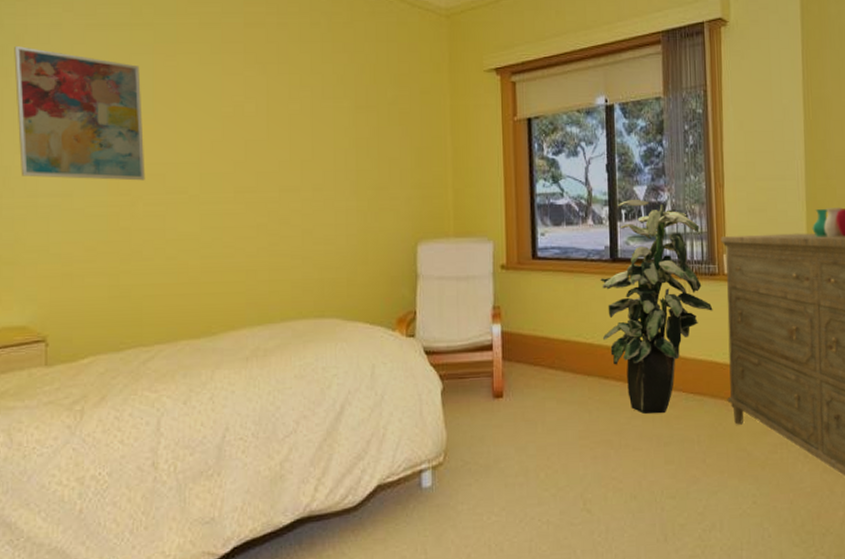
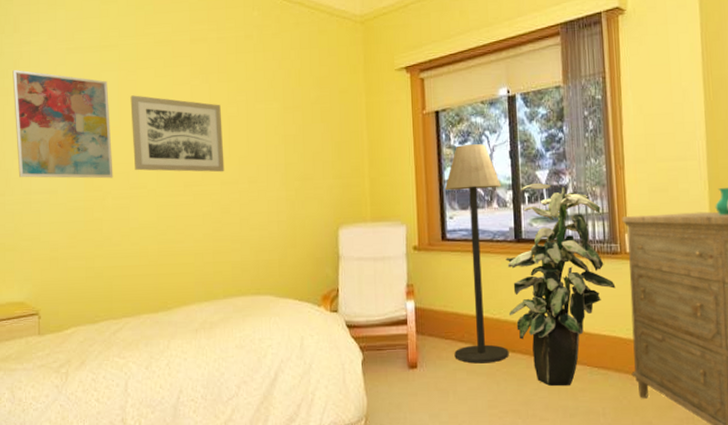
wall art: none [168,84,284,178] -> present [130,95,225,173]
floor lamp: none [536,156,602,392] -> present [444,144,509,364]

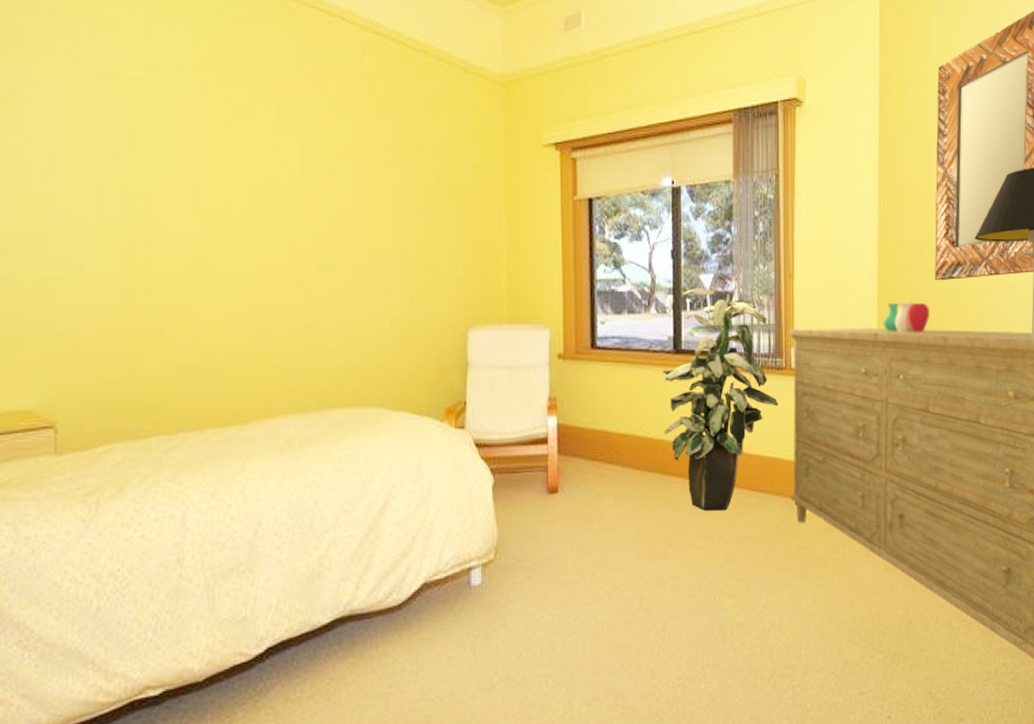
wall art: present [12,70,113,179] -> none [11,98,166,254]
wall art: present [130,95,225,173] -> none [190,147,322,255]
floor lamp: present [444,144,509,364] -> none [596,240,662,488]

